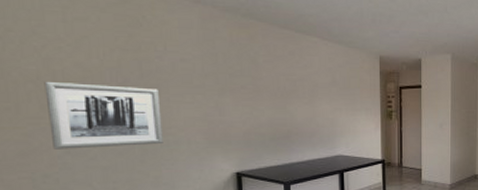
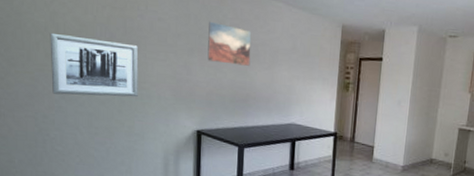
wall art: none [239,59,289,102] -> present [207,21,252,66]

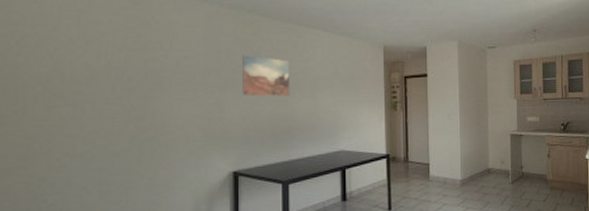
wall art: present [50,32,139,97] -> none [52,83,162,152]

